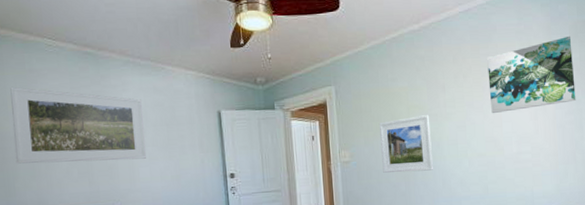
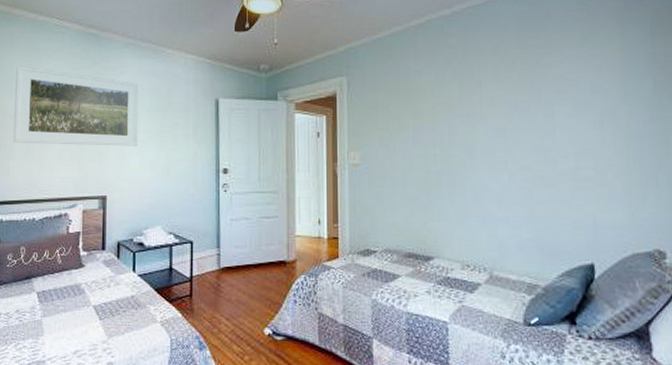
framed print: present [378,115,433,173] -> none [396,115,462,182]
wall art: present [487,35,576,114] -> none [537,25,659,118]

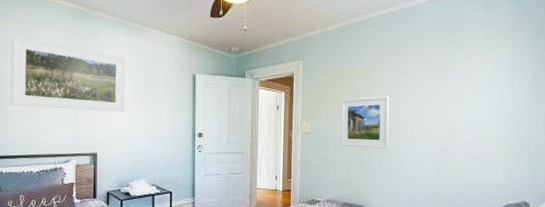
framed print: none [396,115,462,182] -> present [340,96,390,149]

